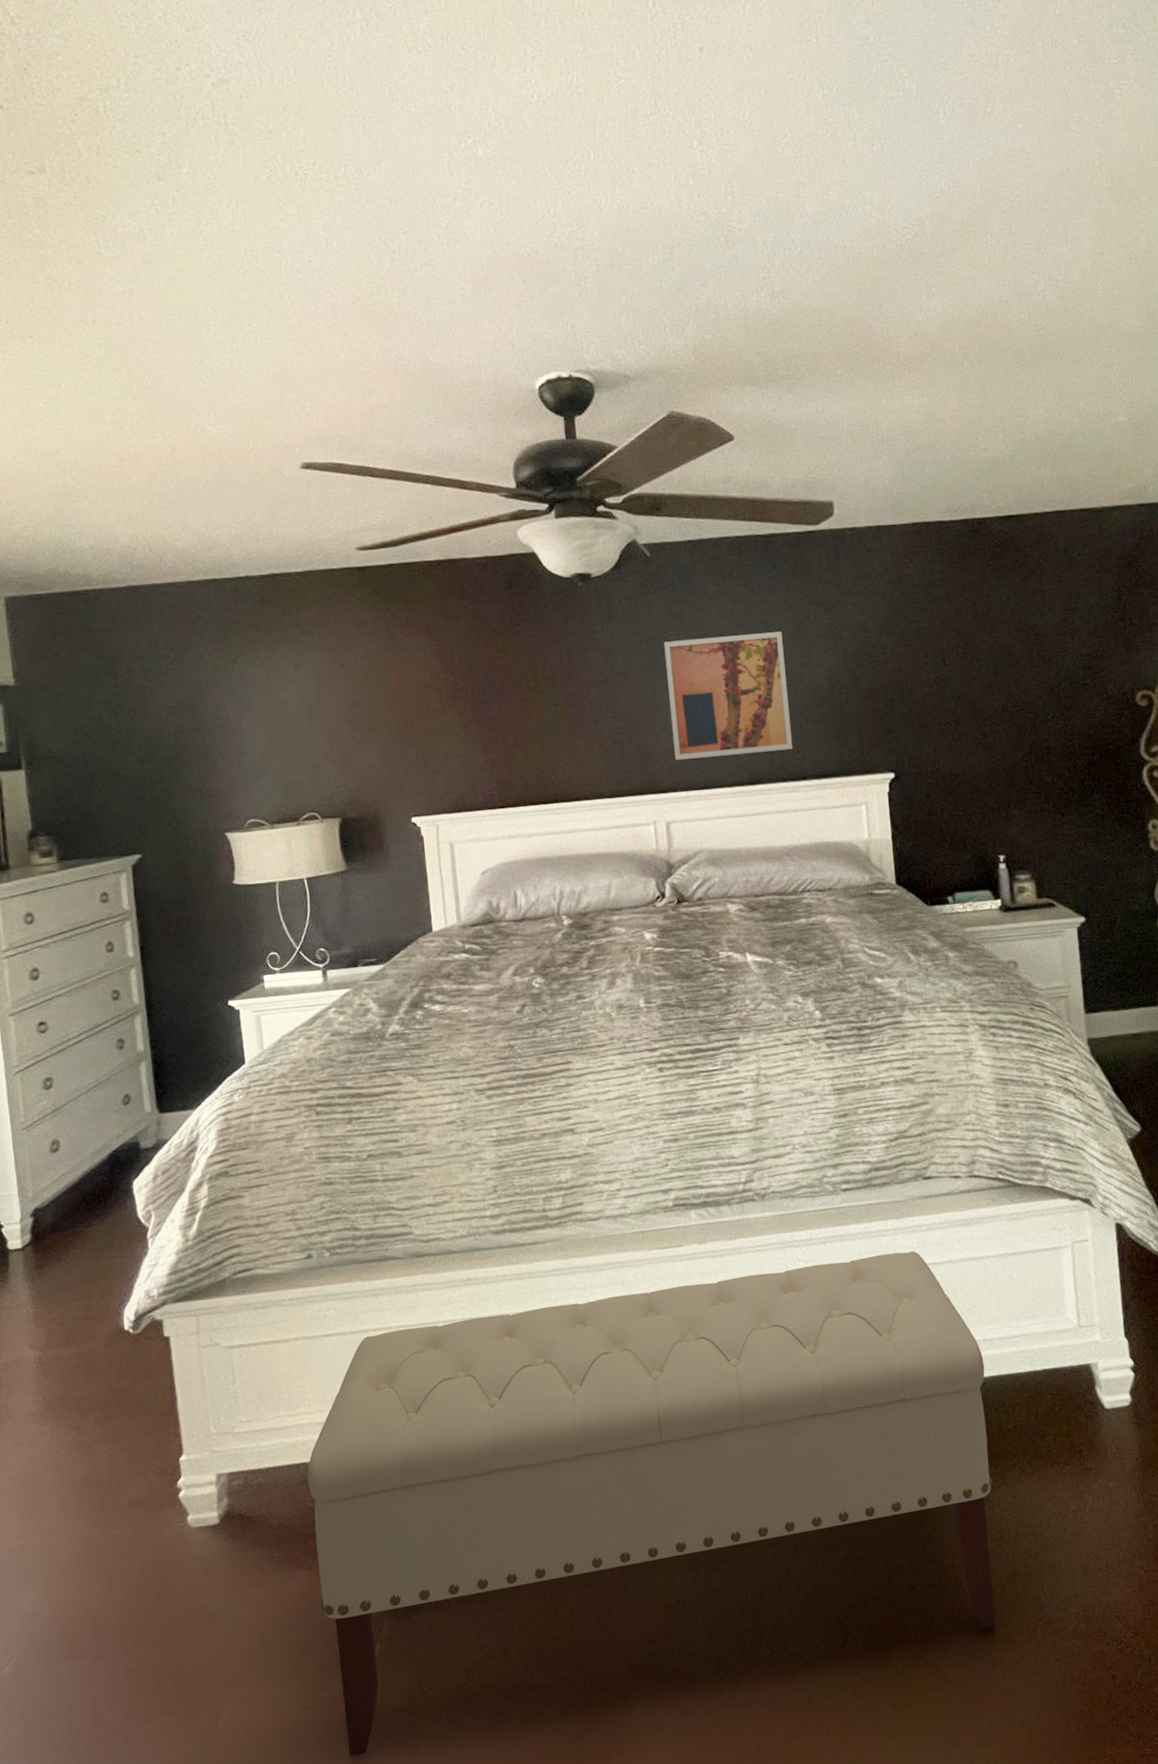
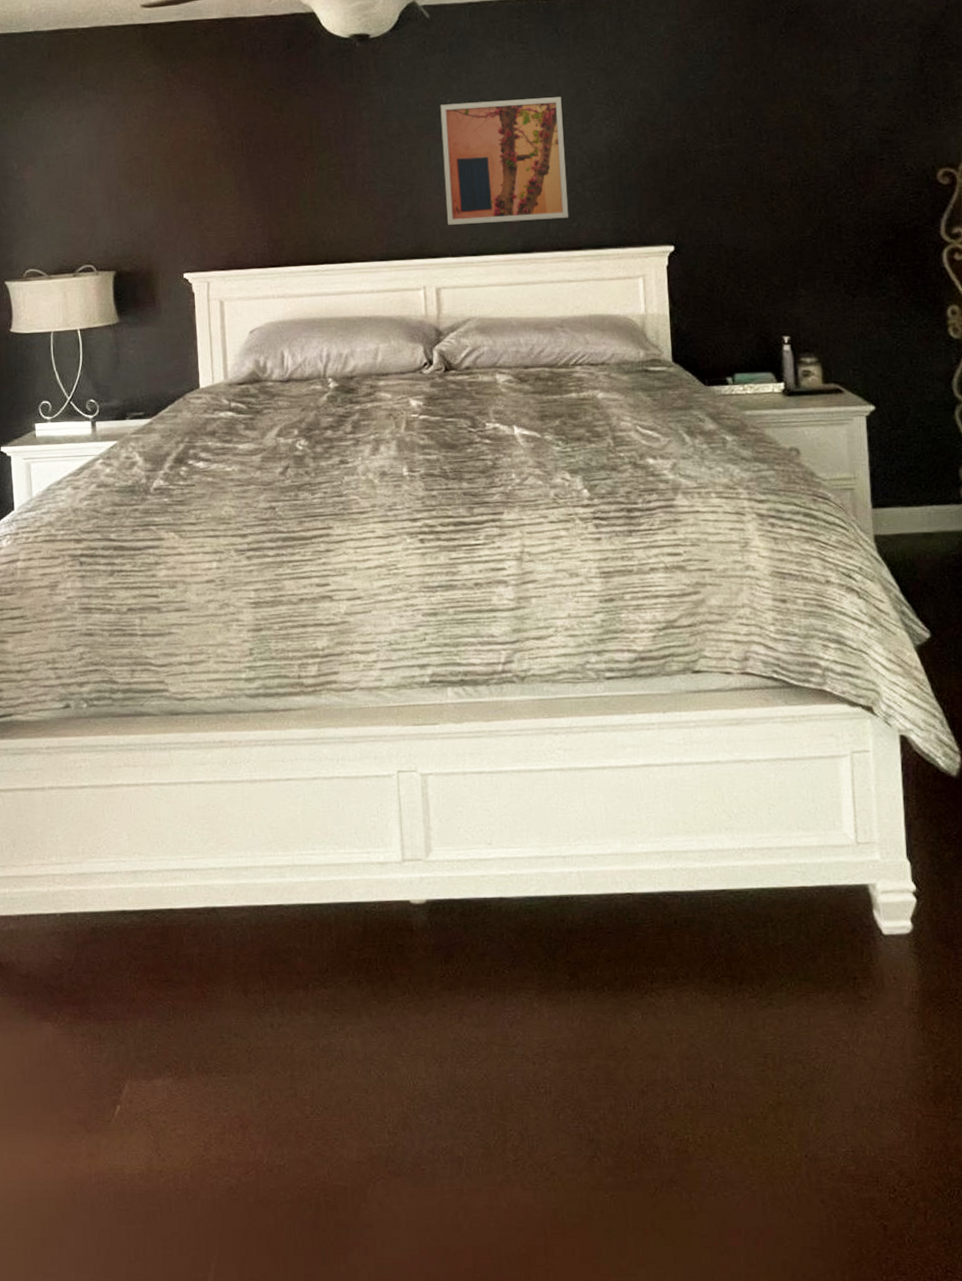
bench: present [307,1251,996,1756] -> none [56,748,758,1217]

